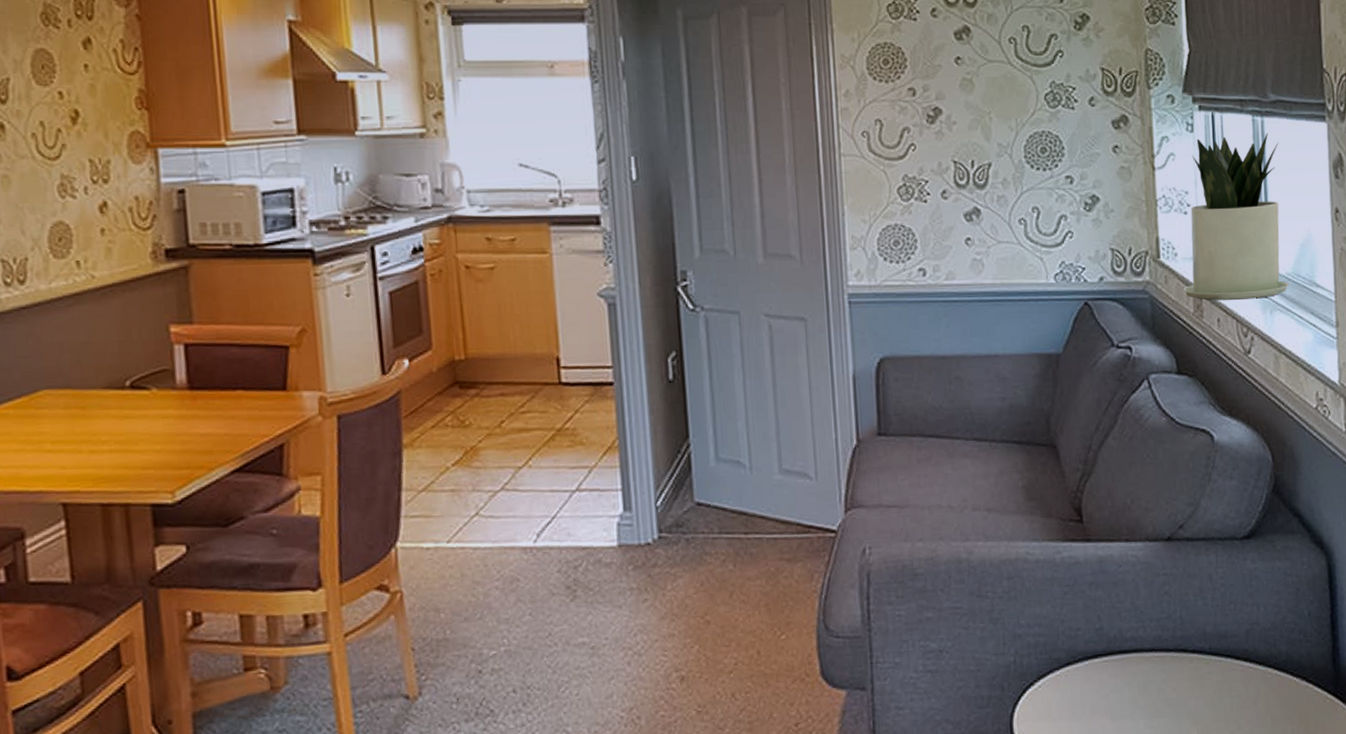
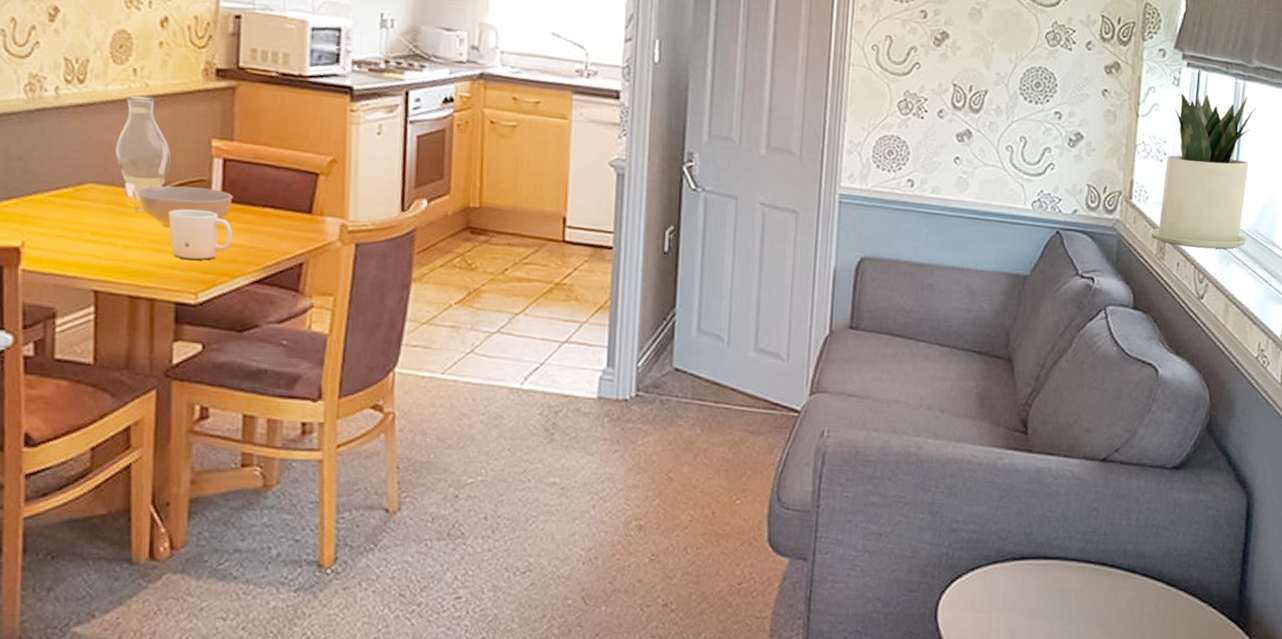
vase: none [67,289,128,413] -> present [116,95,171,213]
bowl: none [95,378,200,426] -> present [136,186,233,228]
mug: none [133,401,205,458] -> present [168,209,233,260]

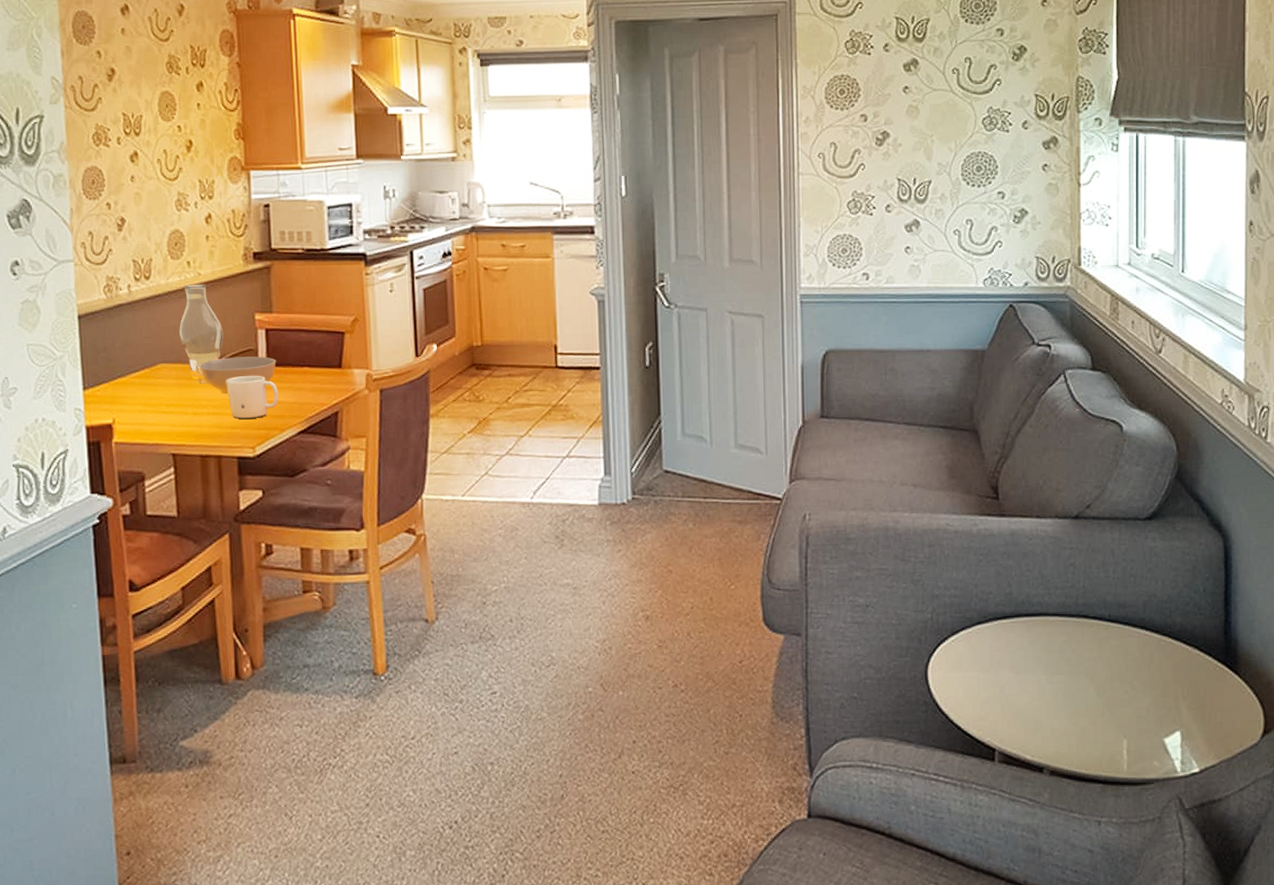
planter: present [1149,93,1257,250] -> none [1101,151,1201,305]

